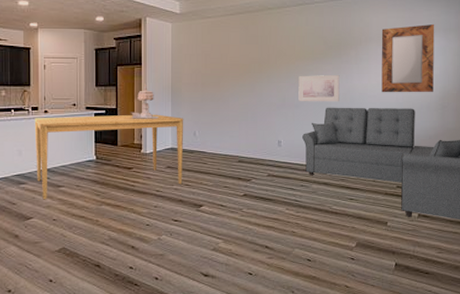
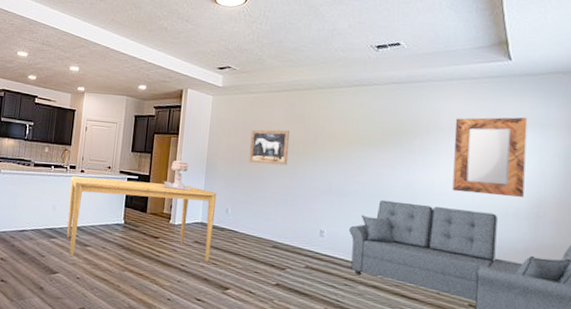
wall art: none [211,52,246,85] -> present [248,129,290,166]
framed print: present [298,75,340,102] -> none [347,162,400,196]

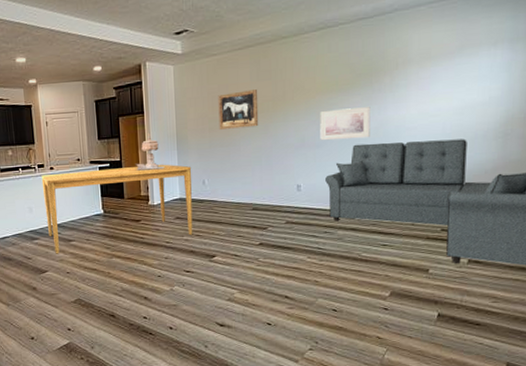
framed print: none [347,162,400,196] -> present [320,107,371,141]
home mirror: present [452,117,528,197] -> none [423,33,497,124]

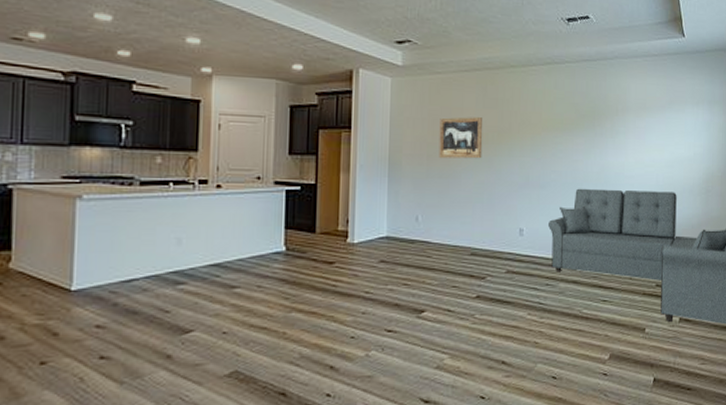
dining table: present [41,164,193,254] -> none [201,192,404,306]
baptismal font: present [136,133,165,171] -> none [335,153,372,199]
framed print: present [320,107,371,141] -> none [544,149,593,183]

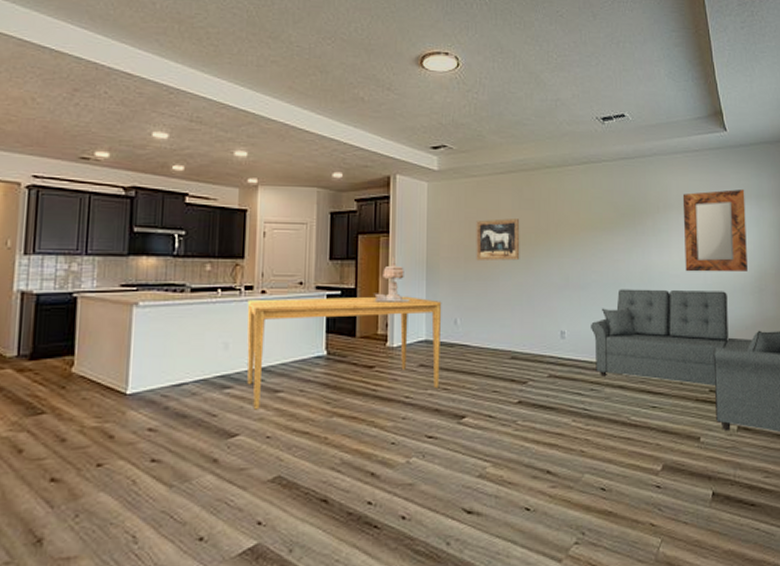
dining table: none [201,192,404,306] -> present [247,296,442,410]
baptismal font: none [335,153,372,199] -> present [374,257,410,302]
home mirror: none [640,94,698,174] -> present [682,189,747,272]

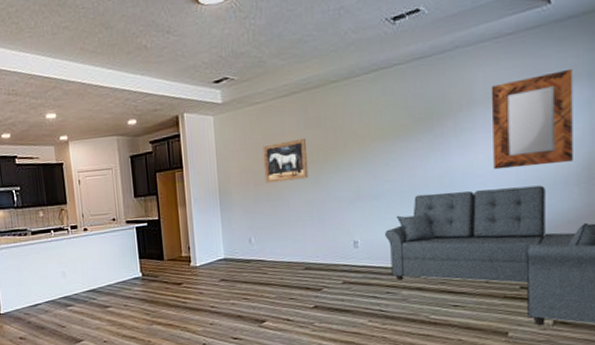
dining table: present [247,296,442,410] -> none [74,222,240,322]
baptismal font: present [374,257,410,302] -> none [175,189,207,230]

